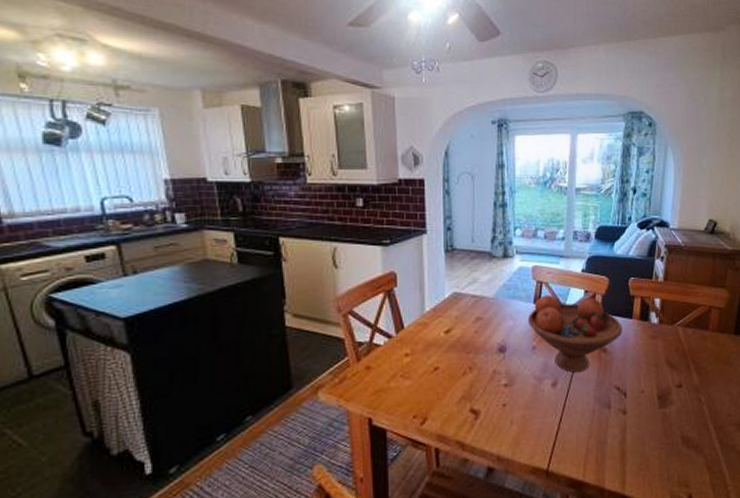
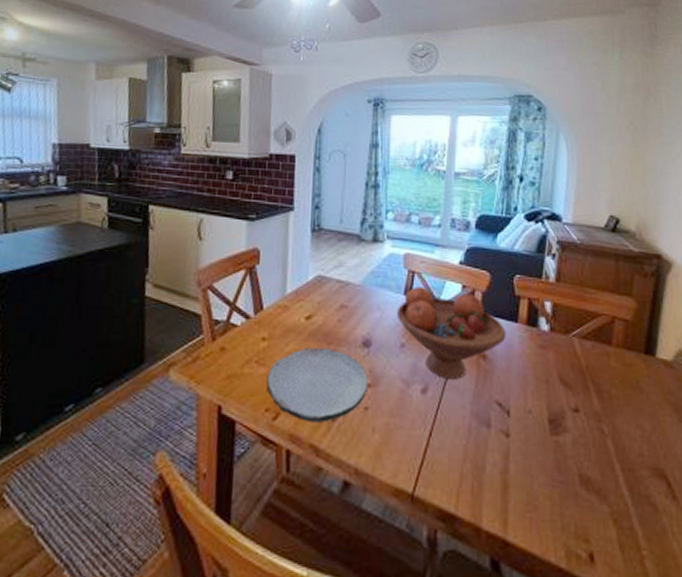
plate: none [412,356,505,423] -> present [266,347,368,422]

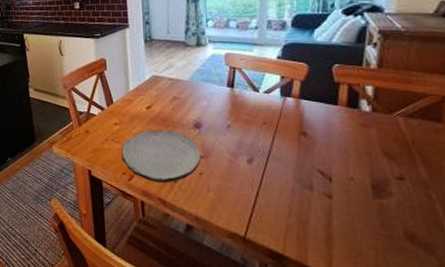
fruit bowl: present [396,286,506,379] -> none [221,79,326,152]

